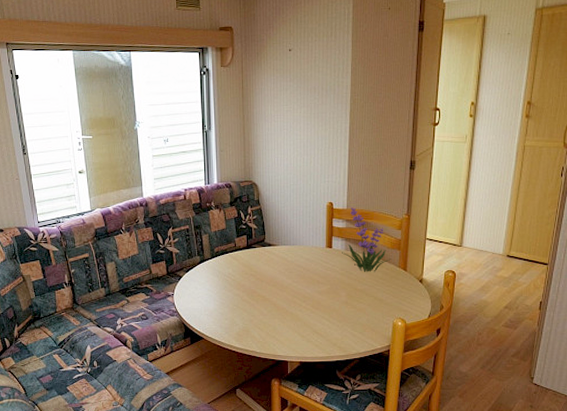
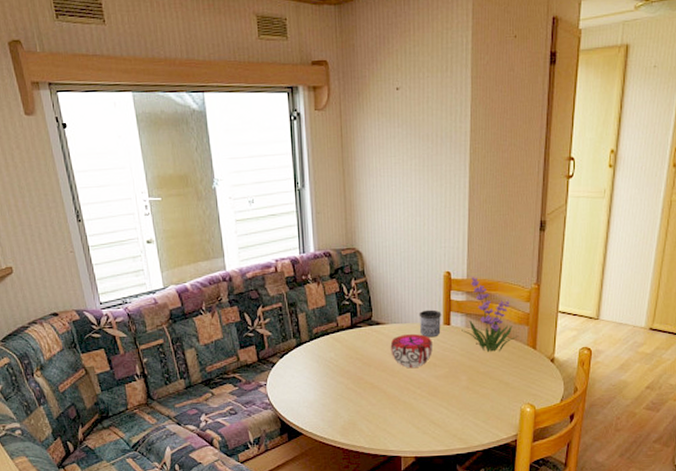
decorative bowl: none [280,255,316,284] -> present [390,334,433,368]
mug: none [305,234,325,258] -> present [419,309,442,338]

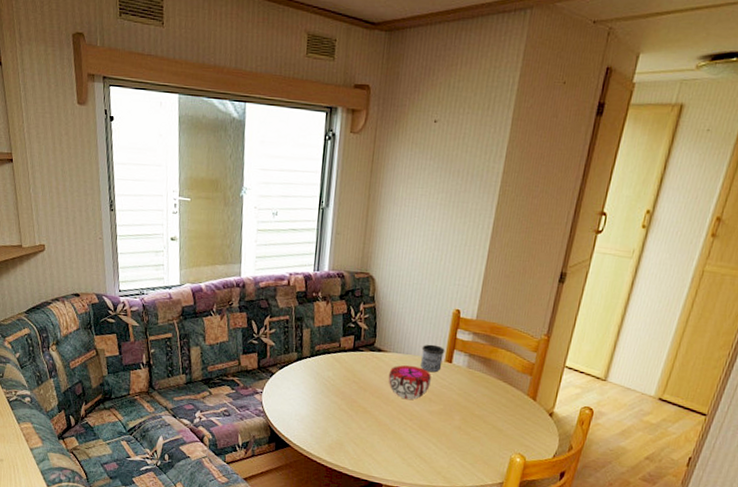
plant: present [461,277,518,352] -> none [462,318,520,397]

